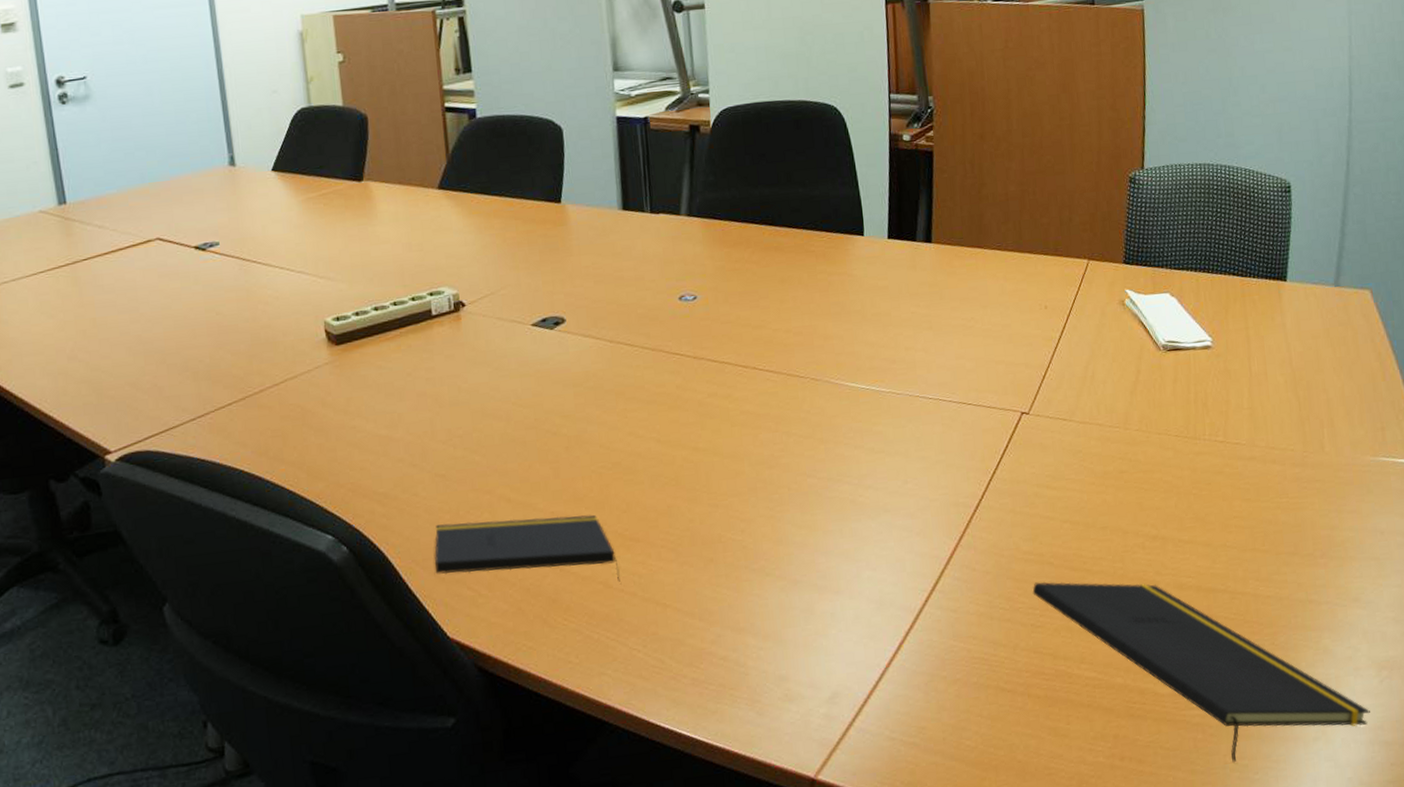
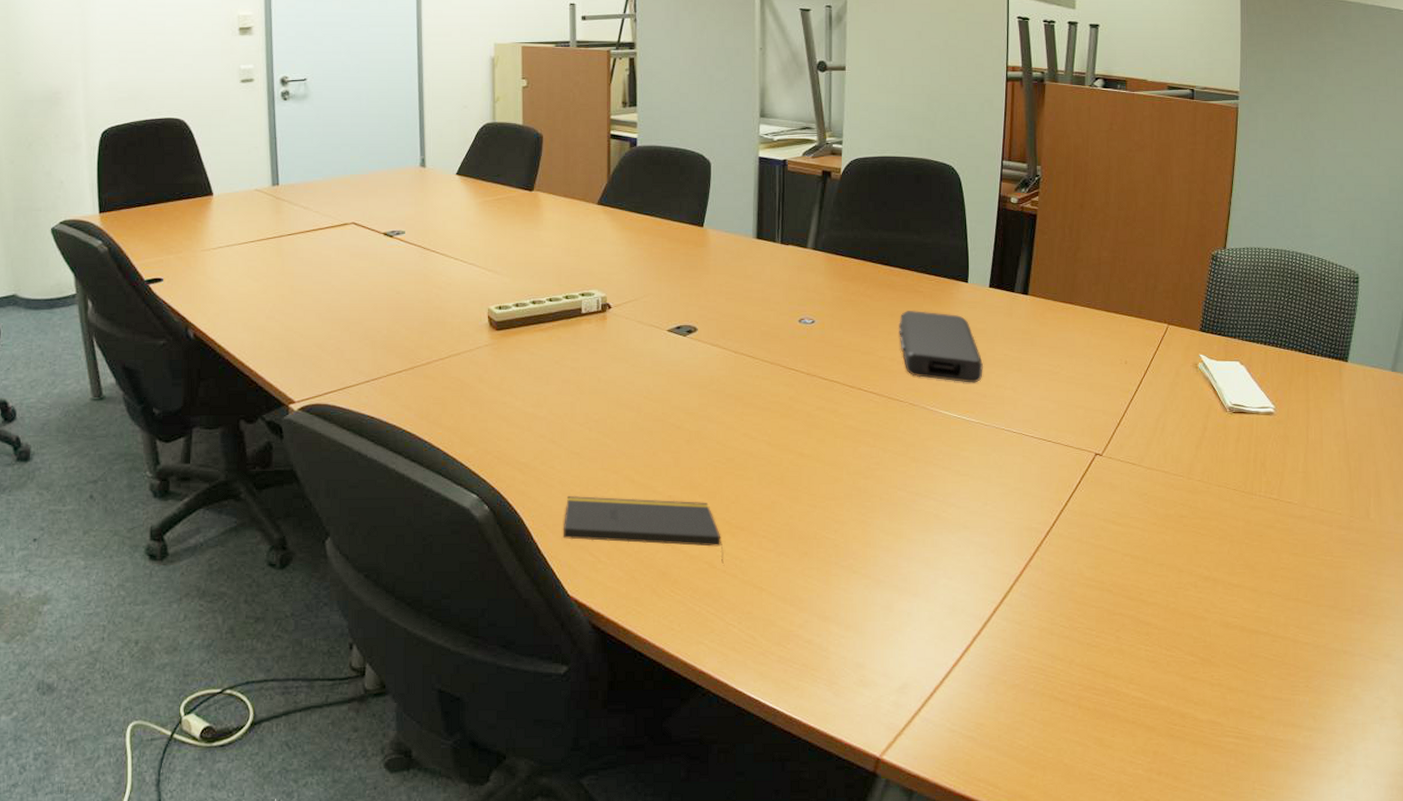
power bank: none [790,272,890,349] -> present [898,310,984,383]
notepad: present [1032,581,1370,762] -> none [1091,606,1392,789]

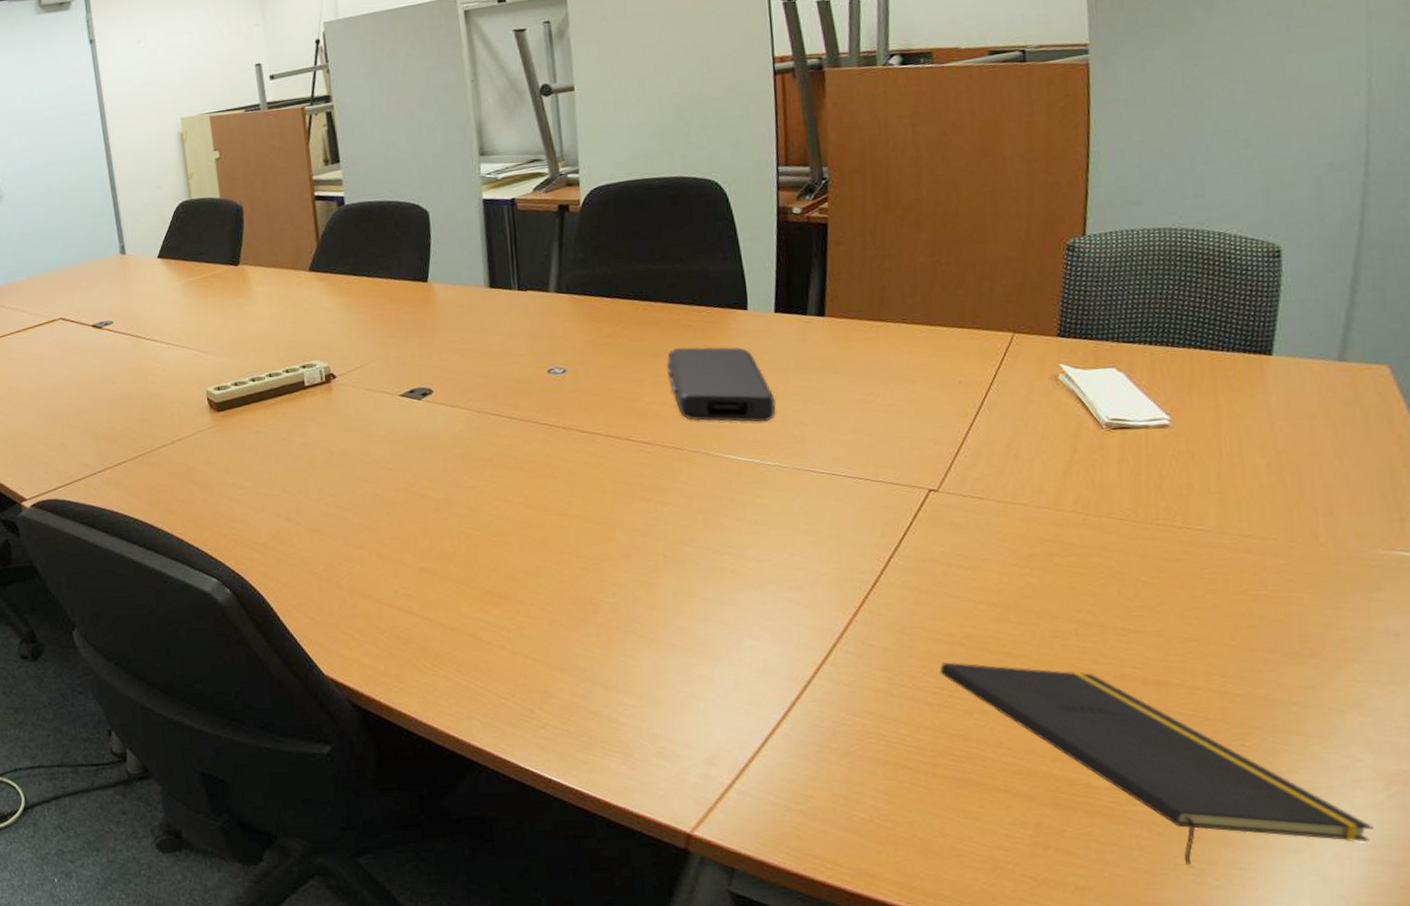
notepad: present [562,495,724,566] -> none [310,571,489,638]
notepad: none [1091,606,1392,789] -> present [939,662,1373,865]

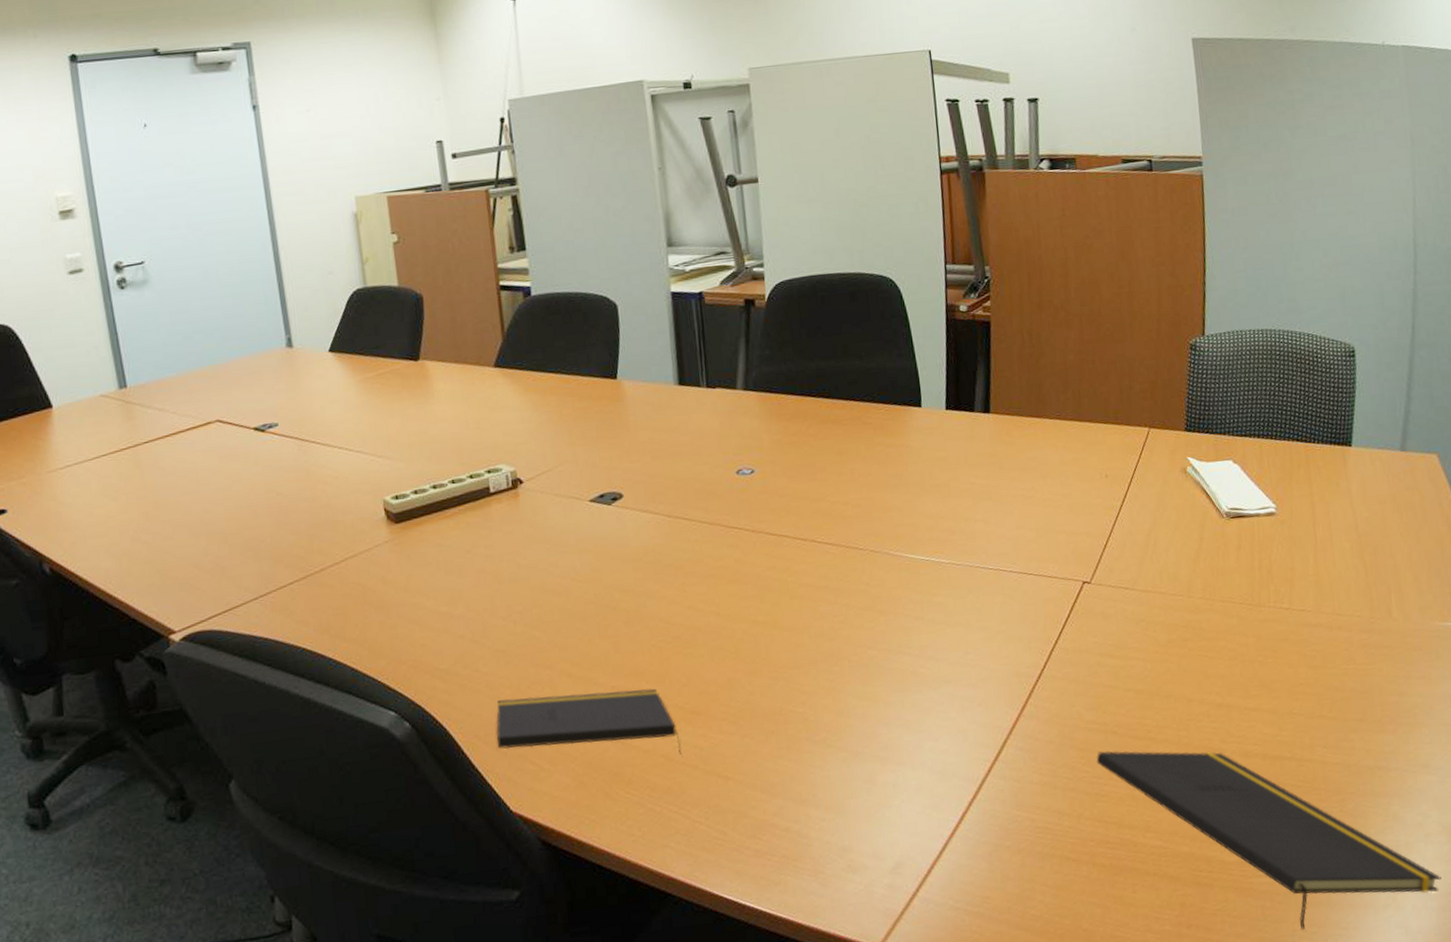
notepad: none [310,571,489,638] -> present [496,688,682,758]
power bank: present [666,346,777,423] -> none [848,444,949,521]

